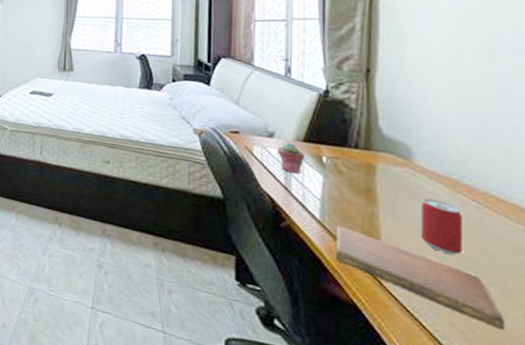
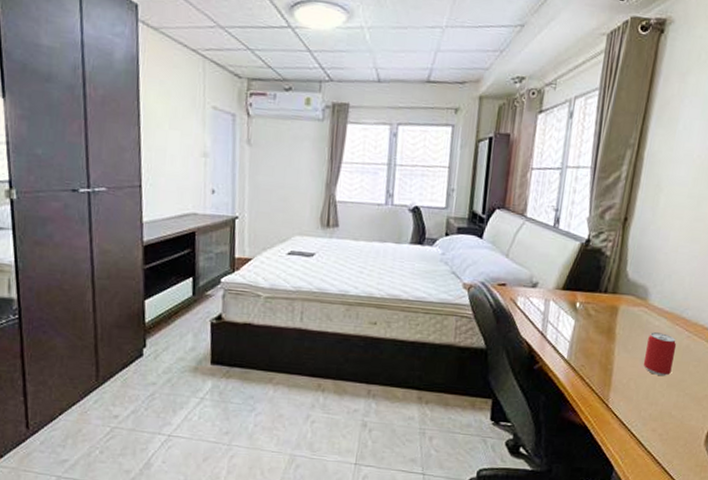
potted succulent: present [278,142,304,174] -> none [539,291,562,320]
notebook: present [335,225,504,330] -> none [575,362,690,429]

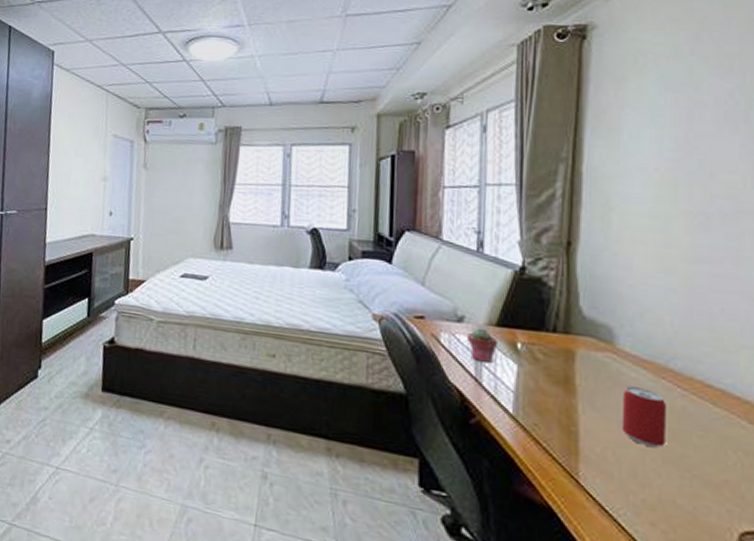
potted succulent: none [539,291,562,320] -> present [467,327,497,363]

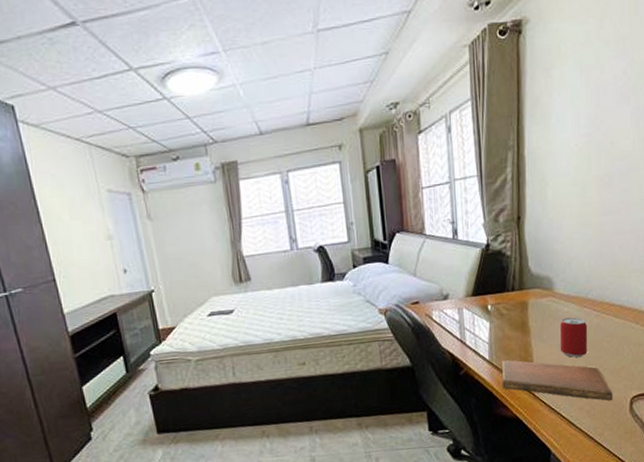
potted succulent: present [467,327,497,363] -> none [452,300,474,327]
notebook: none [529,420,707,527] -> present [501,360,612,401]

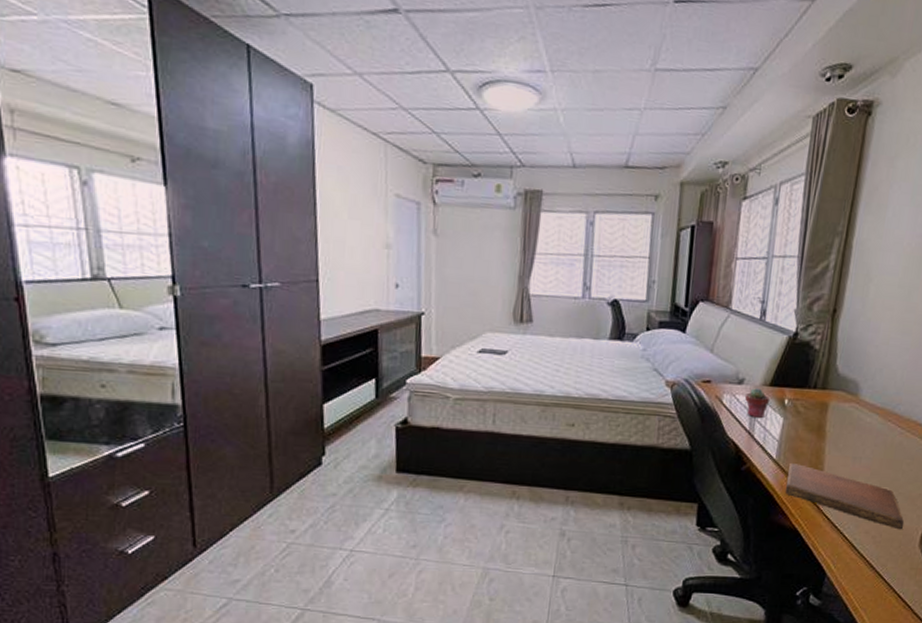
potted succulent: none [452,300,474,327] -> present [745,388,770,418]
beer can: present [559,317,588,357] -> none [854,429,889,475]

